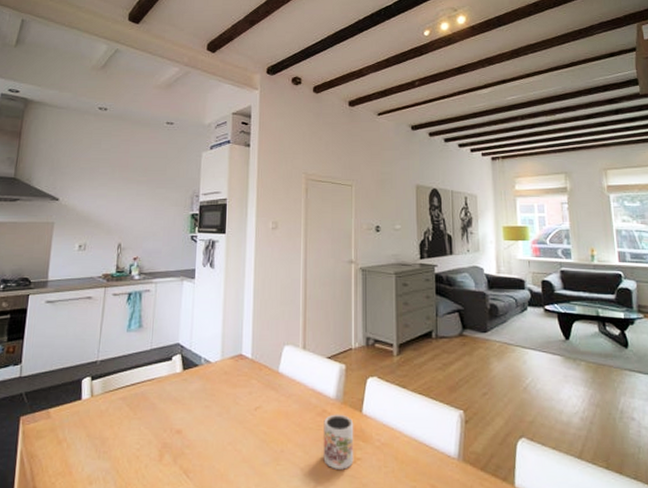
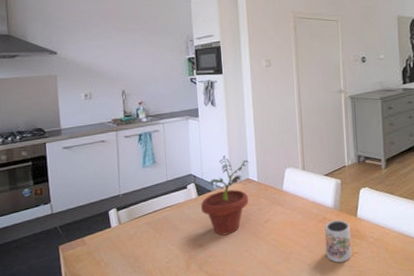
potted plant: none [185,325,245,421] -> present [201,155,250,235]

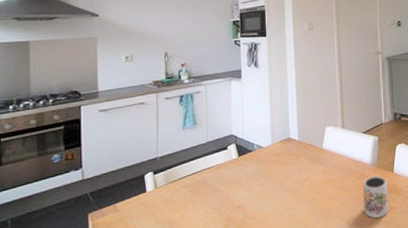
potted plant: present [201,155,250,235] -> none [241,115,291,196]

